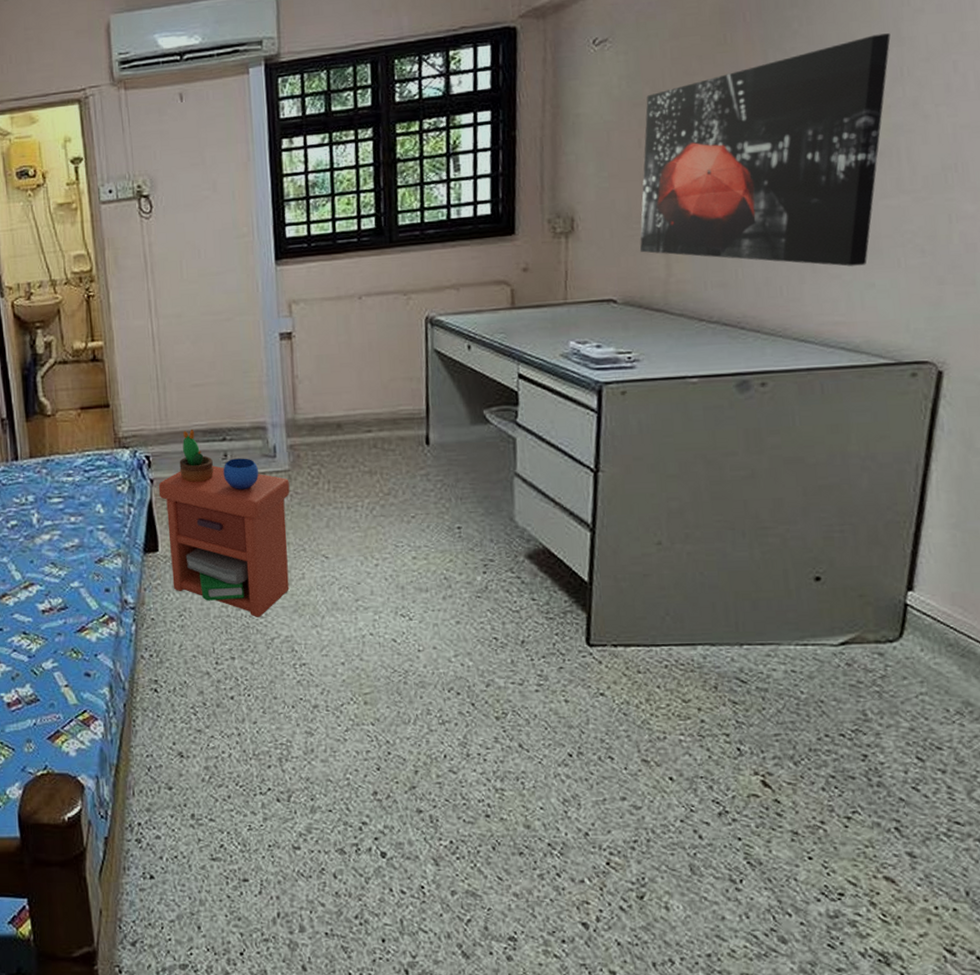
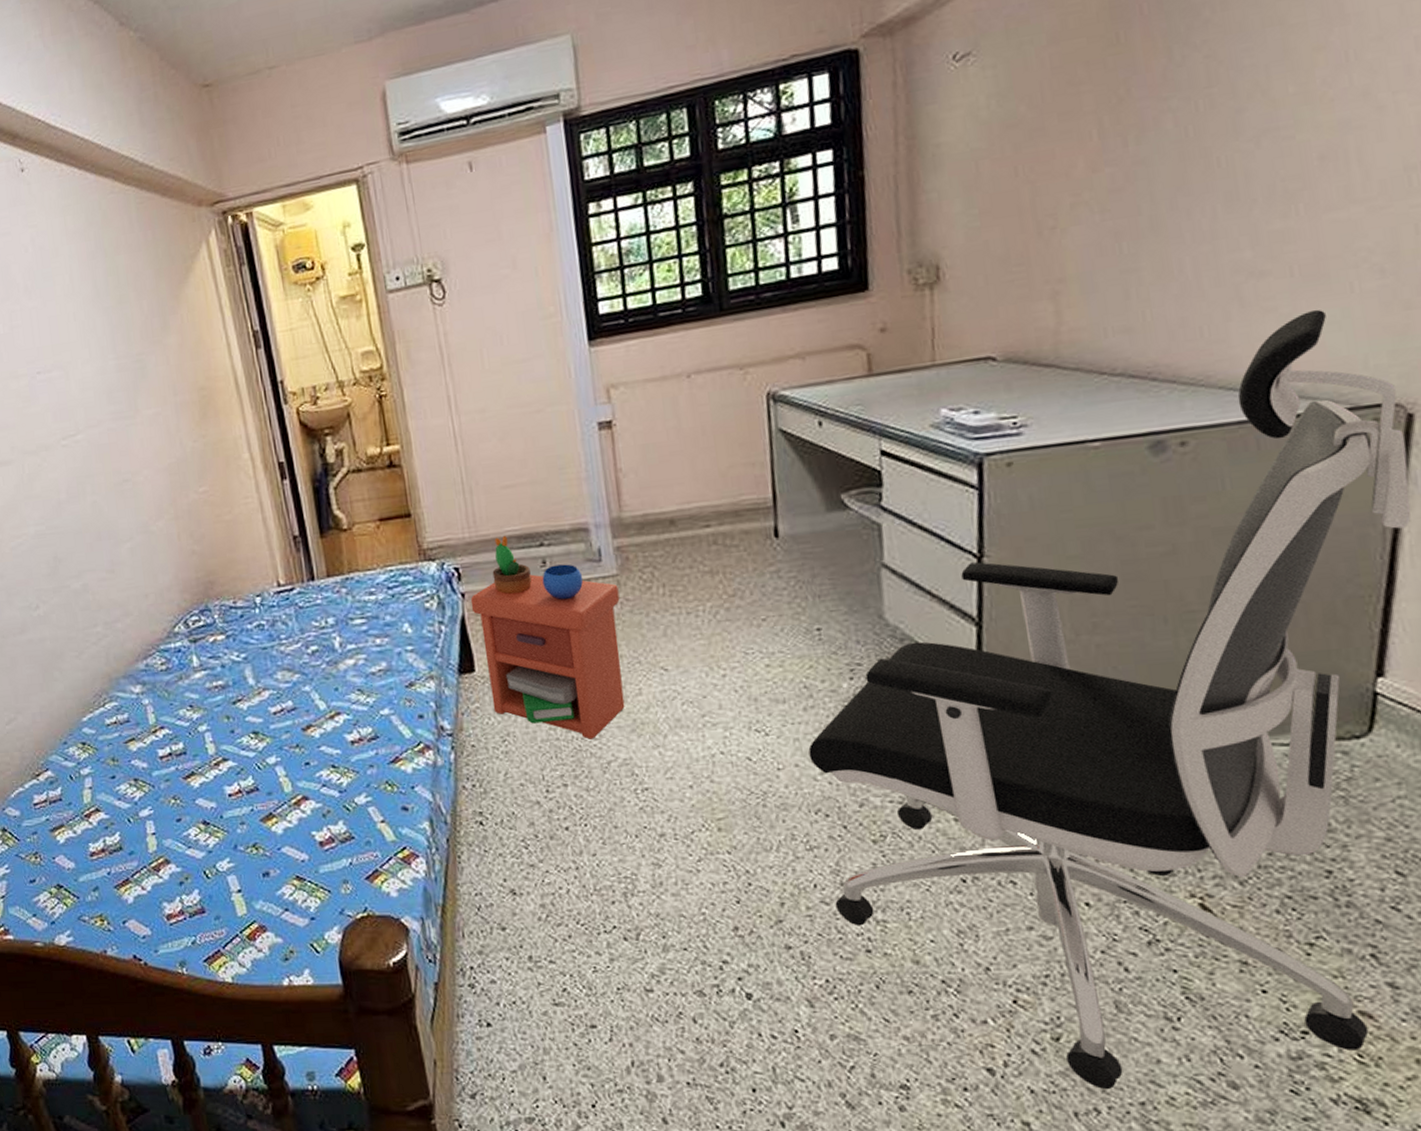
office chair: none [445,279,938,943] -> present [808,309,1411,1090]
wall art: present [639,33,891,267] -> none [1021,11,1331,300]

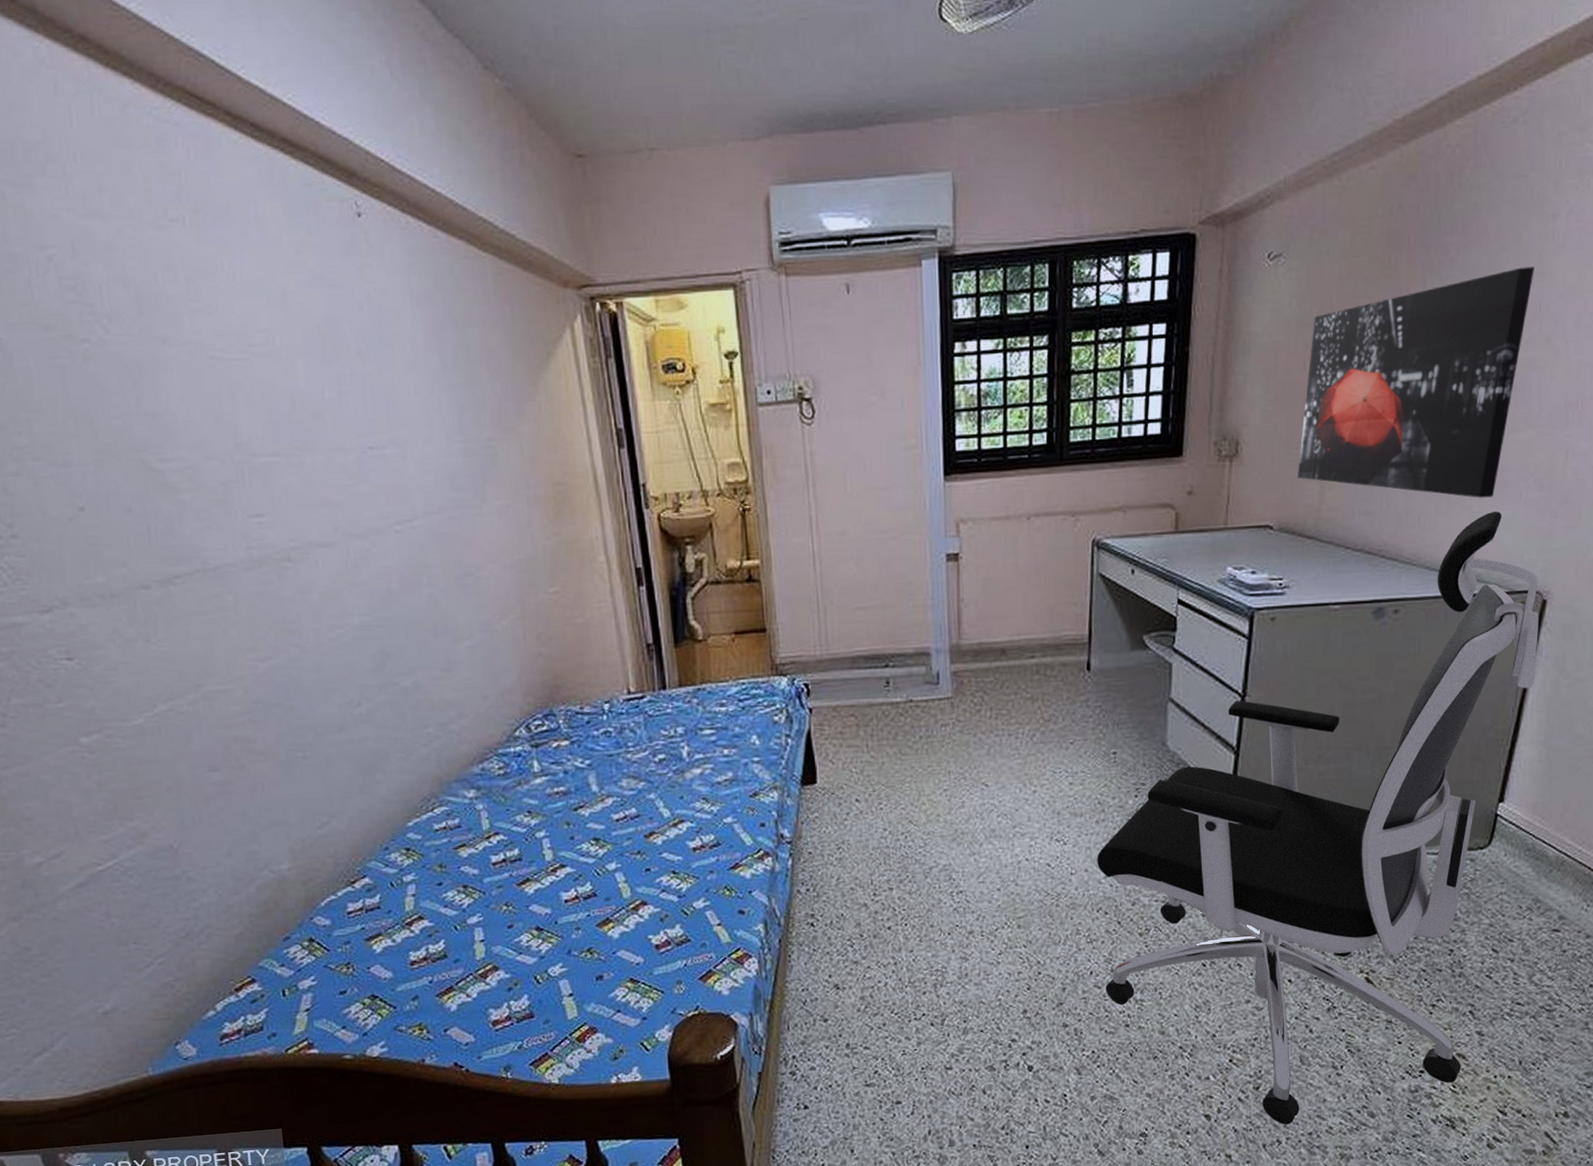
nightstand: present [470,535,625,740] -> none [817,655,952,847]
wall art: none [1021,11,1331,300] -> present [1297,267,1534,498]

